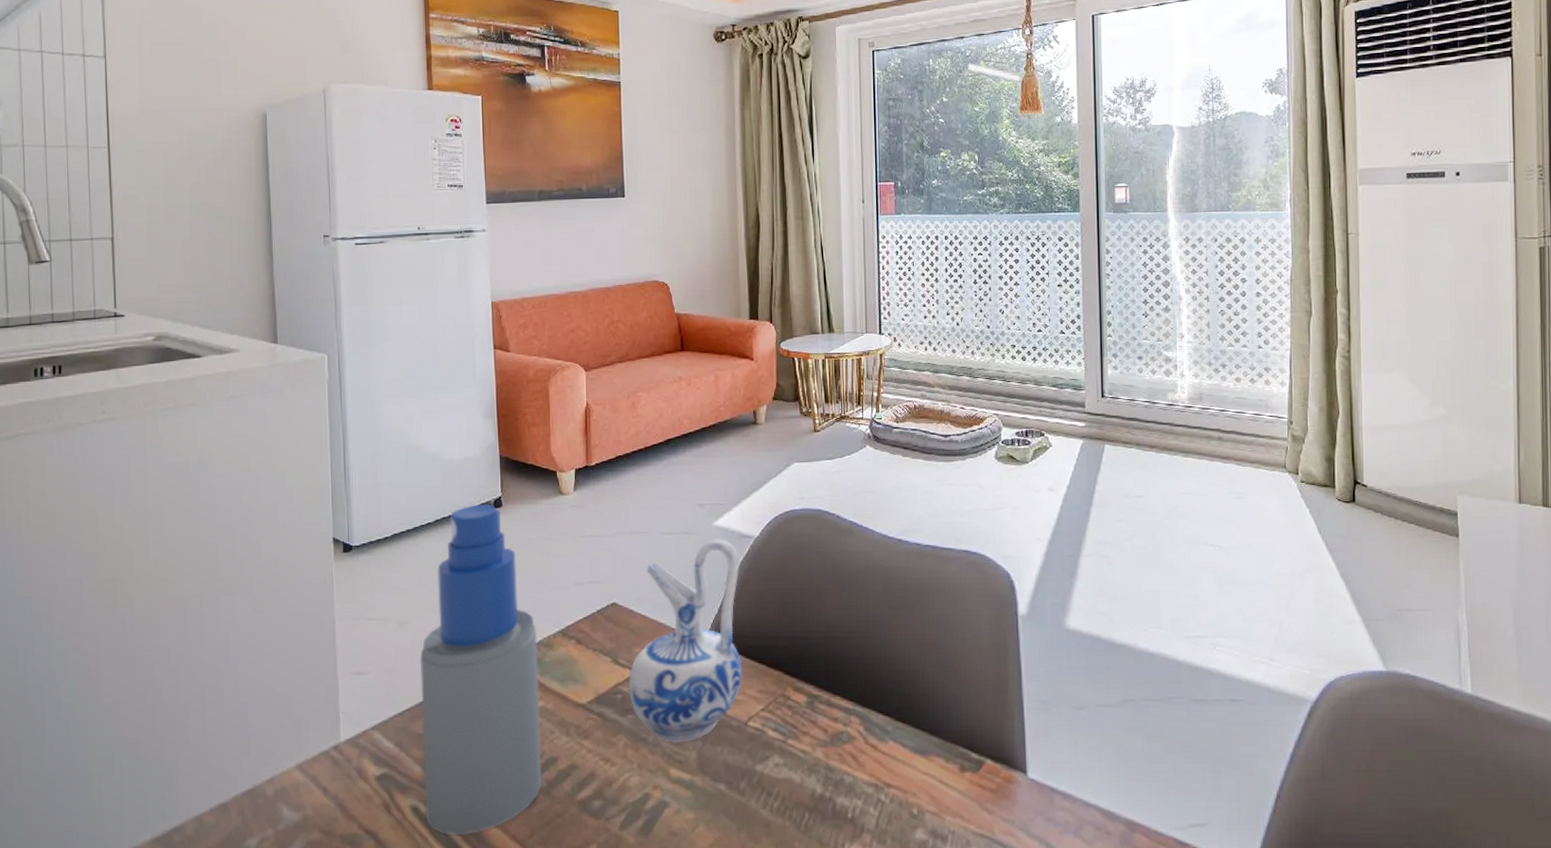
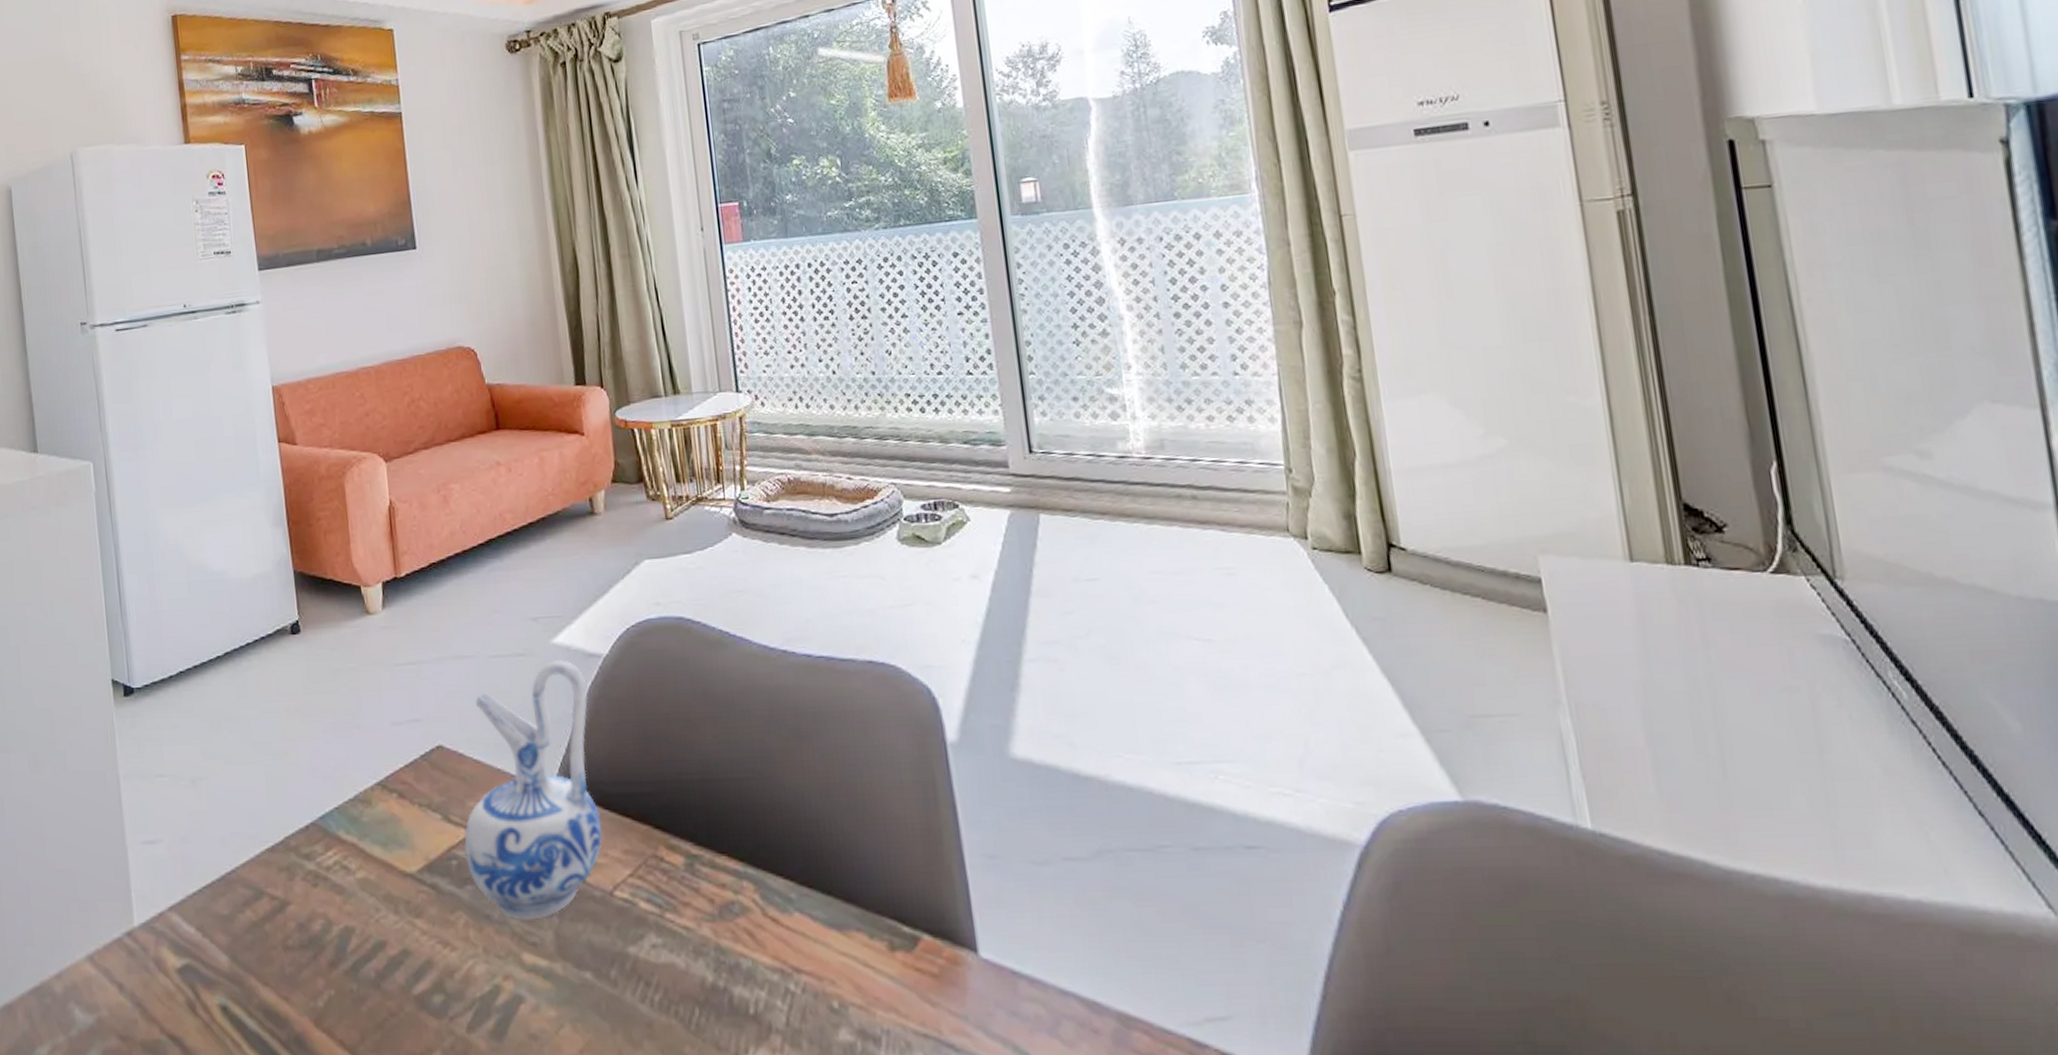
spray bottle: present [419,504,542,835] -> none [218,630,371,1041]

